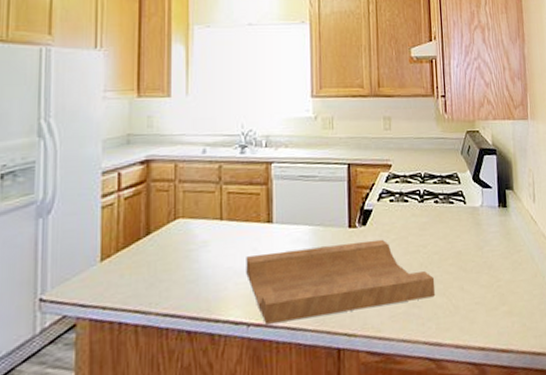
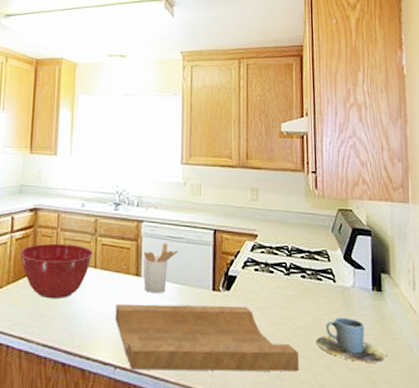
mixing bowl: none [129,196,217,262] -> present [19,243,93,299]
utensil holder: none [274,183,312,240] -> present [143,243,178,294]
cup: none [449,236,512,279] -> present [316,316,386,363]

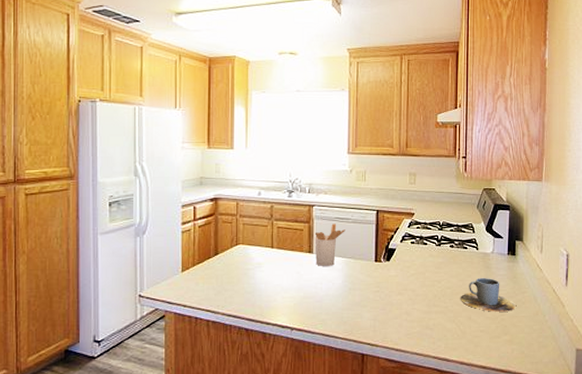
mixing bowl: present [19,243,93,299] -> none [202,228,269,277]
cutting board: present [115,303,300,372] -> none [291,273,446,330]

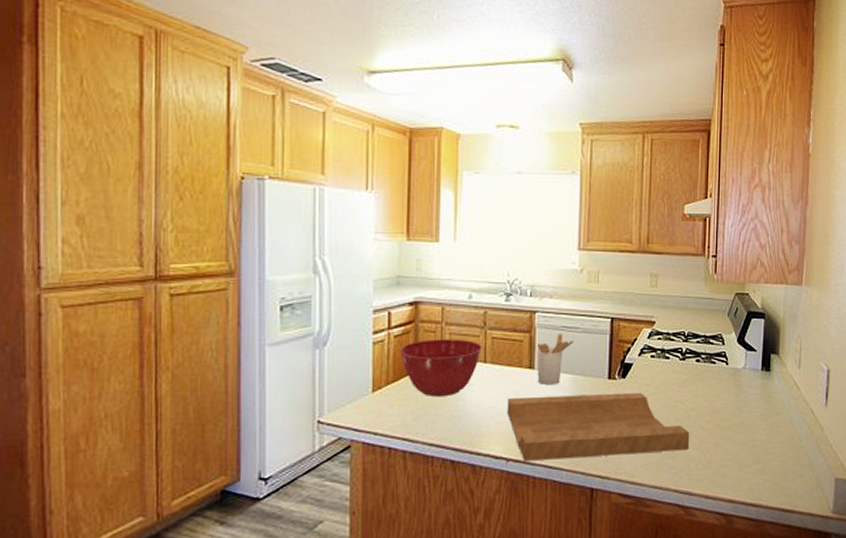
mixing bowl: none [202,228,269,277] -> present [398,339,482,397]
cutting board: none [291,273,446,330] -> present [507,392,690,461]
cup: present [460,277,516,312] -> none [706,396,769,437]

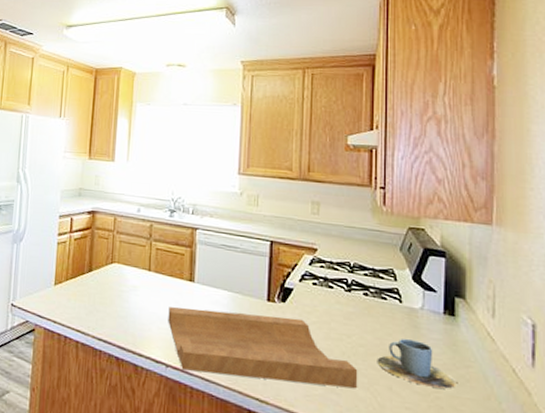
mixing bowl: present [398,339,482,397] -> none [77,244,147,298]
utensil holder: present [536,333,574,386] -> none [196,251,233,300]
cup: none [706,396,769,437] -> present [377,338,456,389]

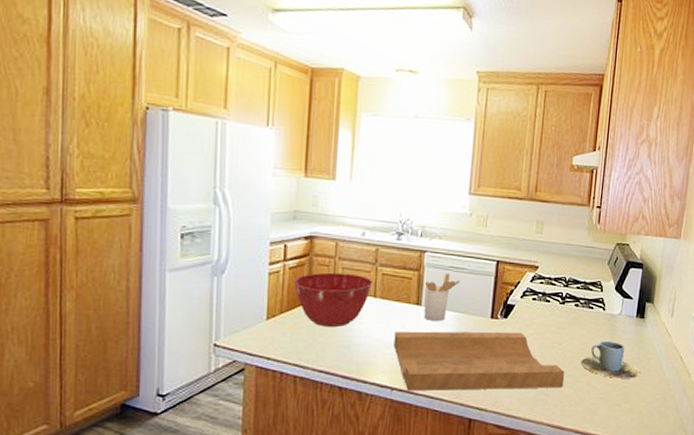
mixing bowl: none [77,244,147,298] -> present [293,272,372,328]
utensil holder: none [196,251,233,300] -> present [423,273,460,322]

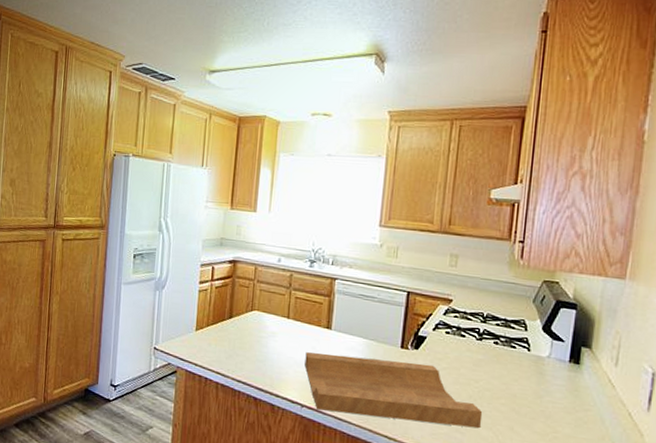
mixing bowl: present [293,272,372,328] -> none [218,293,286,343]
utensil holder: present [423,273,460,322] -> none [333,300,370,347]
cup: present [581,340,640,378] -> none [501,383,575,430]

